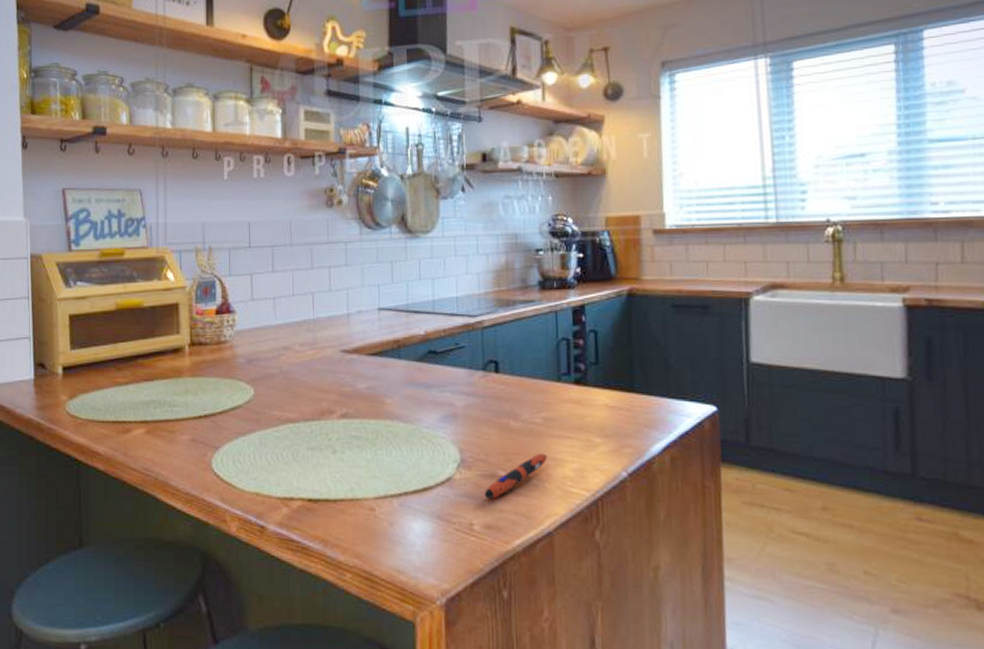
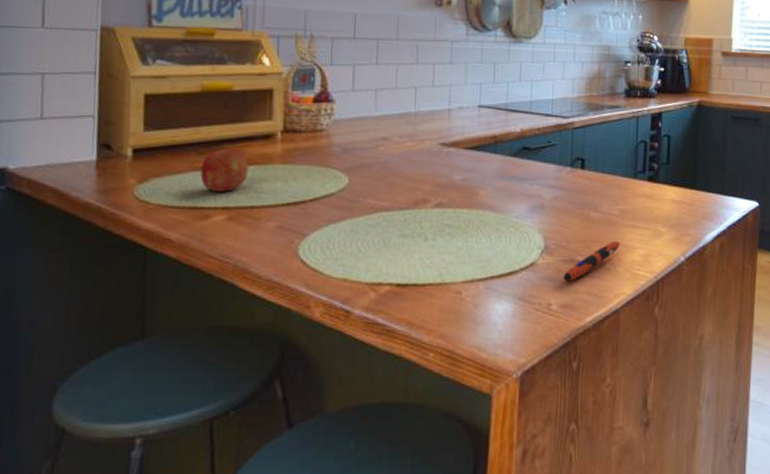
fruit: none [120,362,162,406] -> present [200,147,249,192]

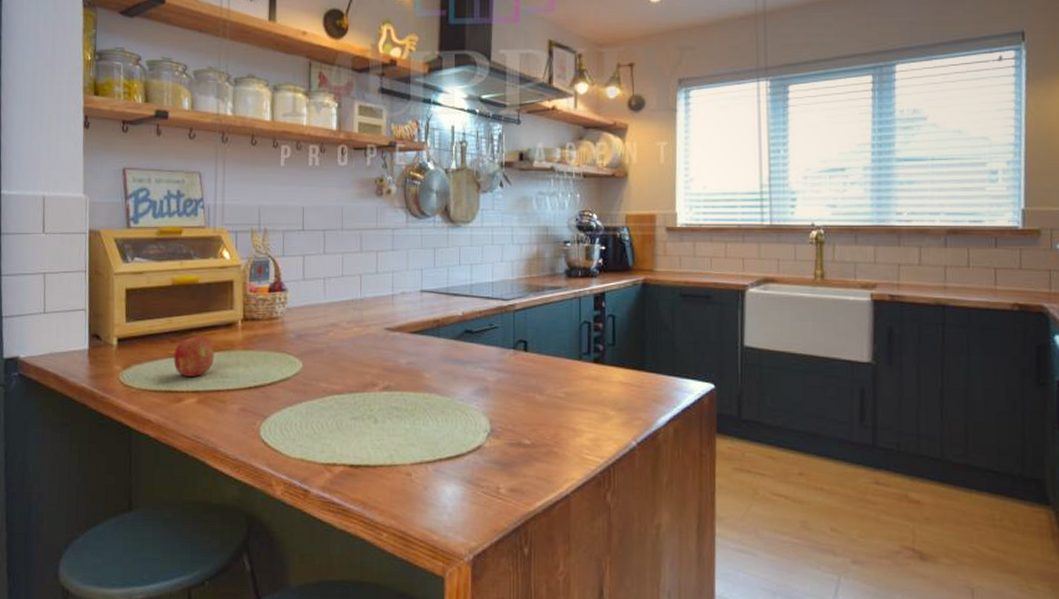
pen: present [563,240,620,281] -> none [510,424,567,465]

